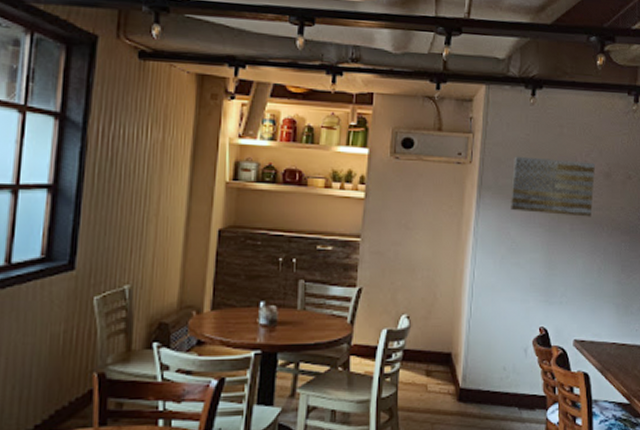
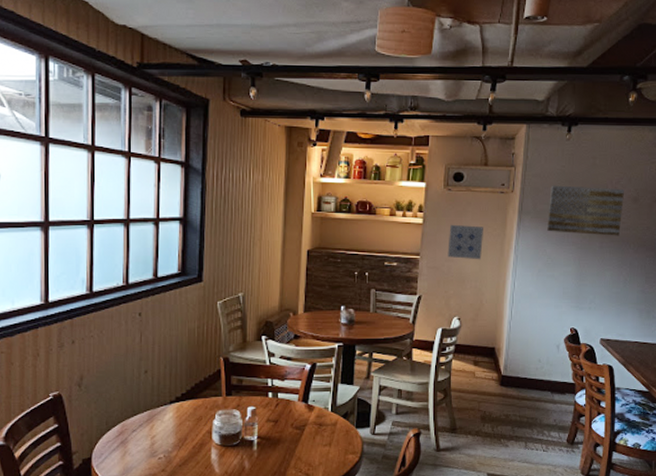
wall art: none [394,199,437,244] -> present [447,224,483,260]

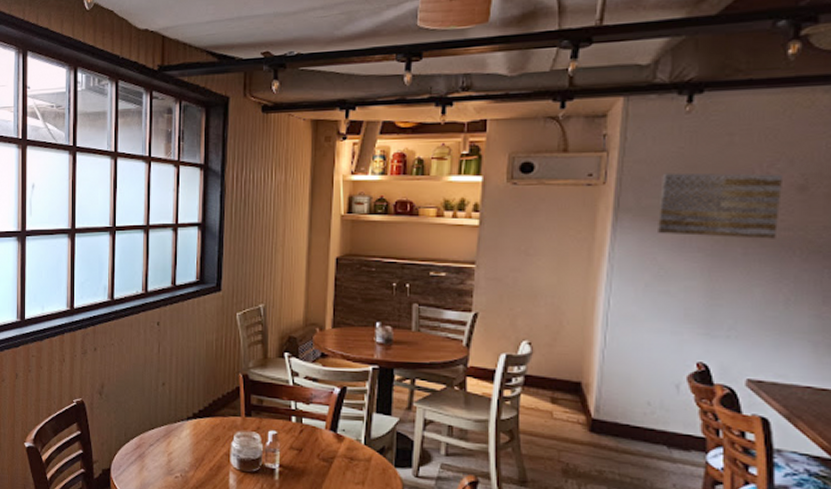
wall art: present [447,224,483,260] -> none [513,226,562,271]

